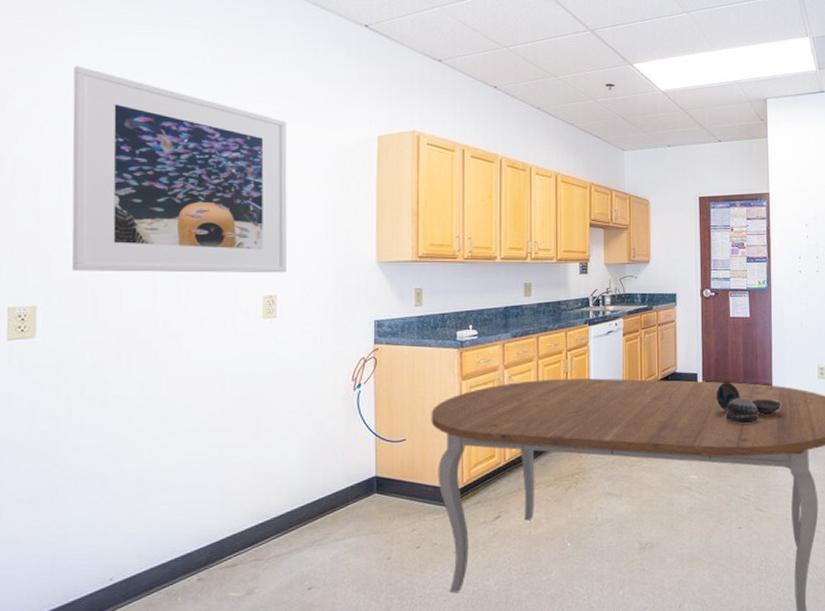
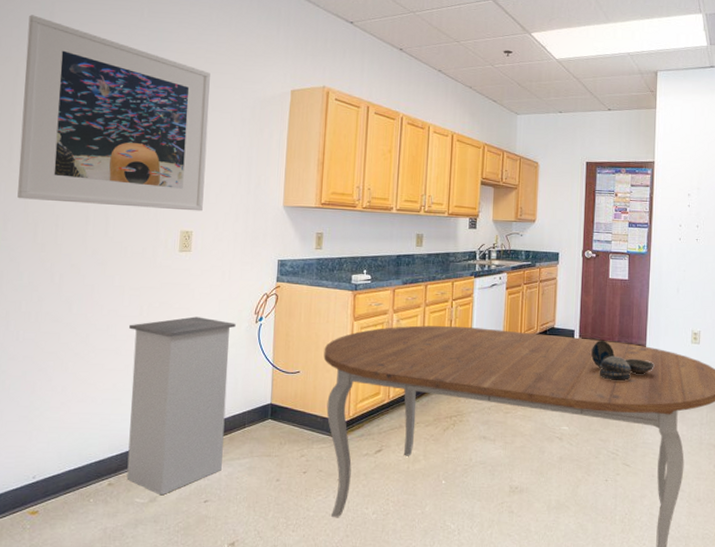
trash can: none [210,388,332,587] -> present [126,316,236,496]

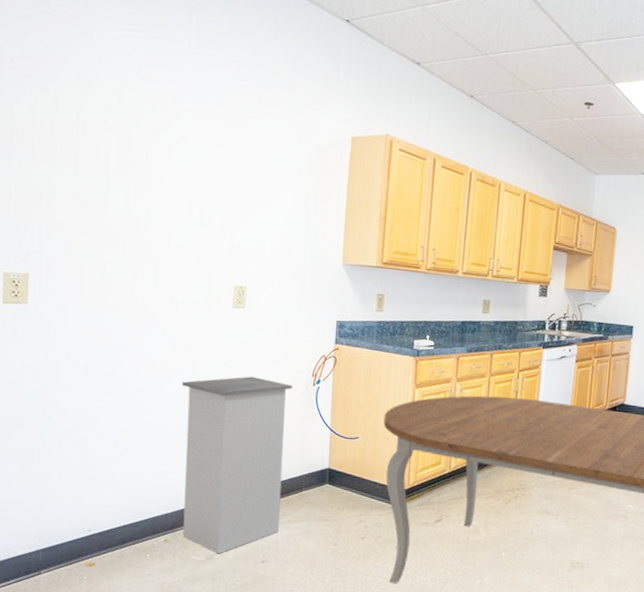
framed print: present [17,15,210,211] -> none [61,41,264,266]

